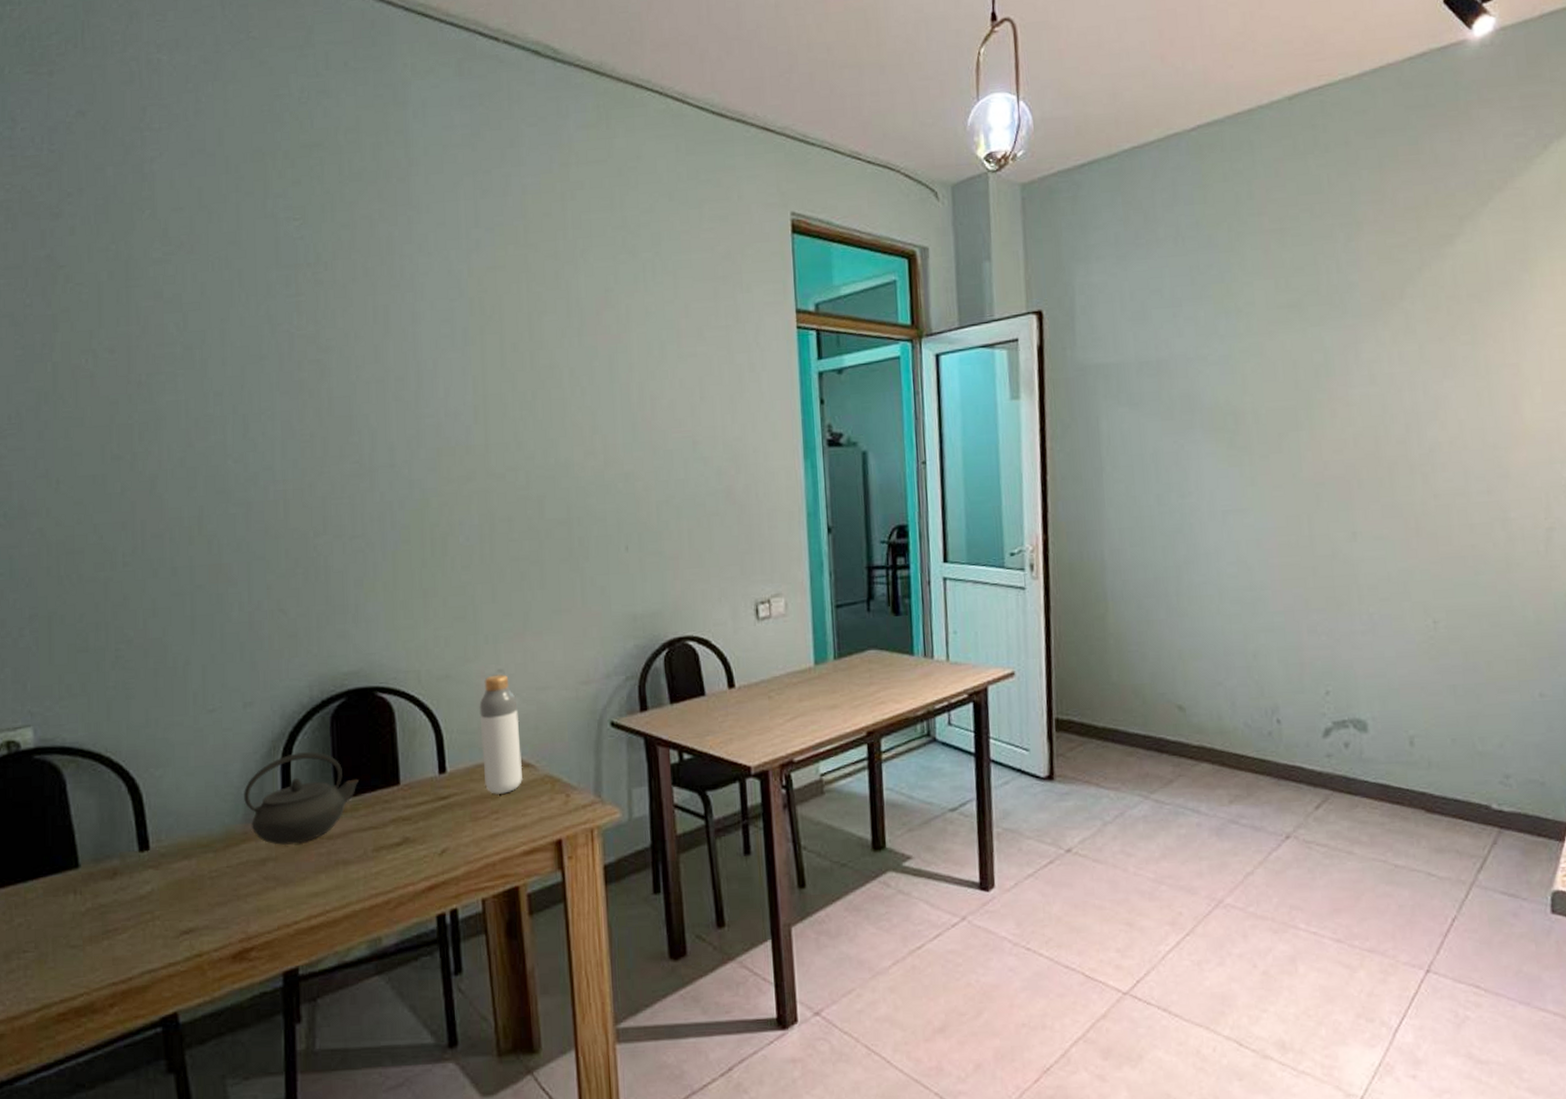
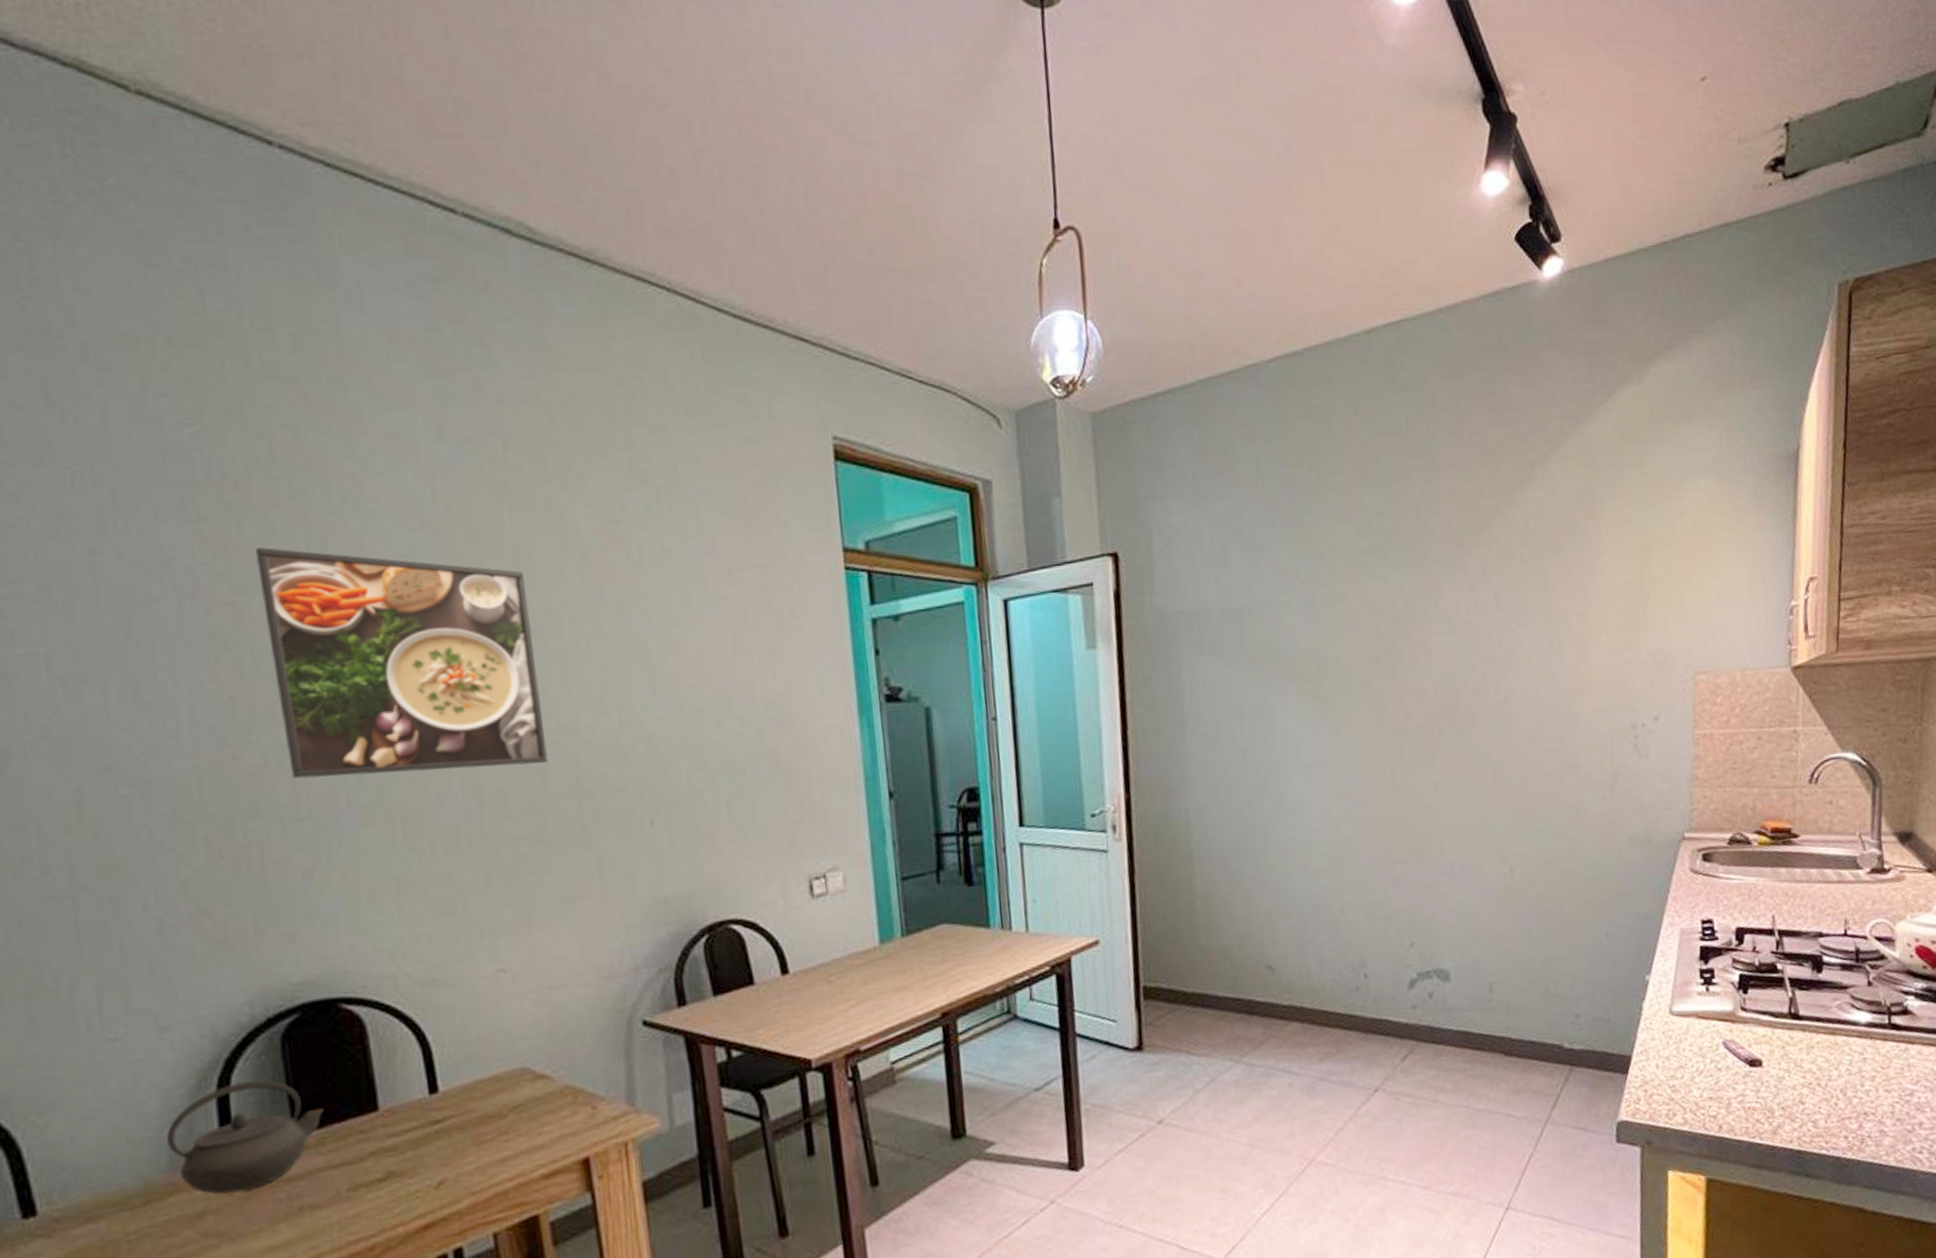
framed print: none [337,315,546,504] -> present [256,547,548,779]
bottle: present [479,673,523,794] -> none [476,973,536,1113]

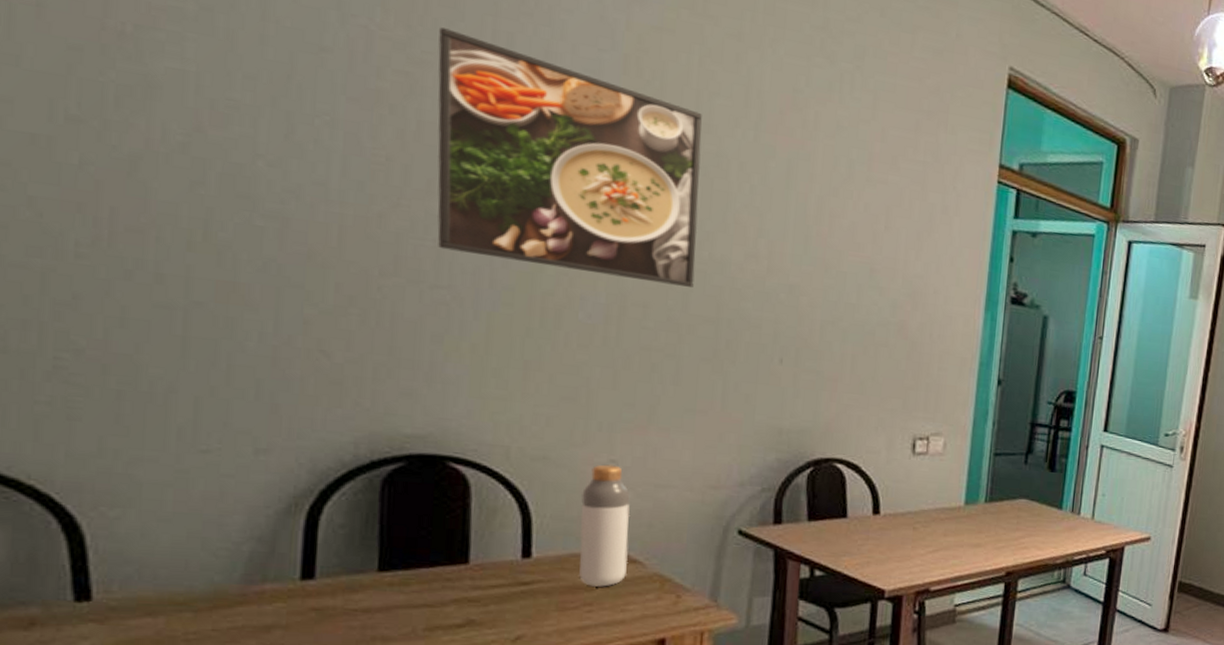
kettle: present [167,1079,324,1195] -> none [245,514,413,614]
bottle: none [476,973,536,1113] -> present [579,464,630,587]

